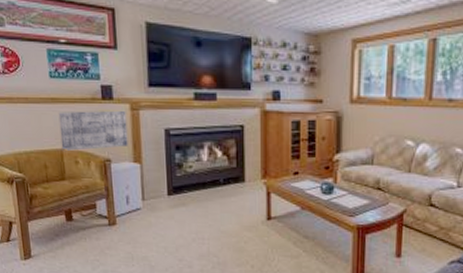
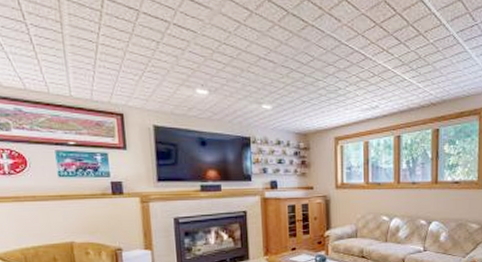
wall art: present [58,110,128,151] -> none [67,203,139,243]

